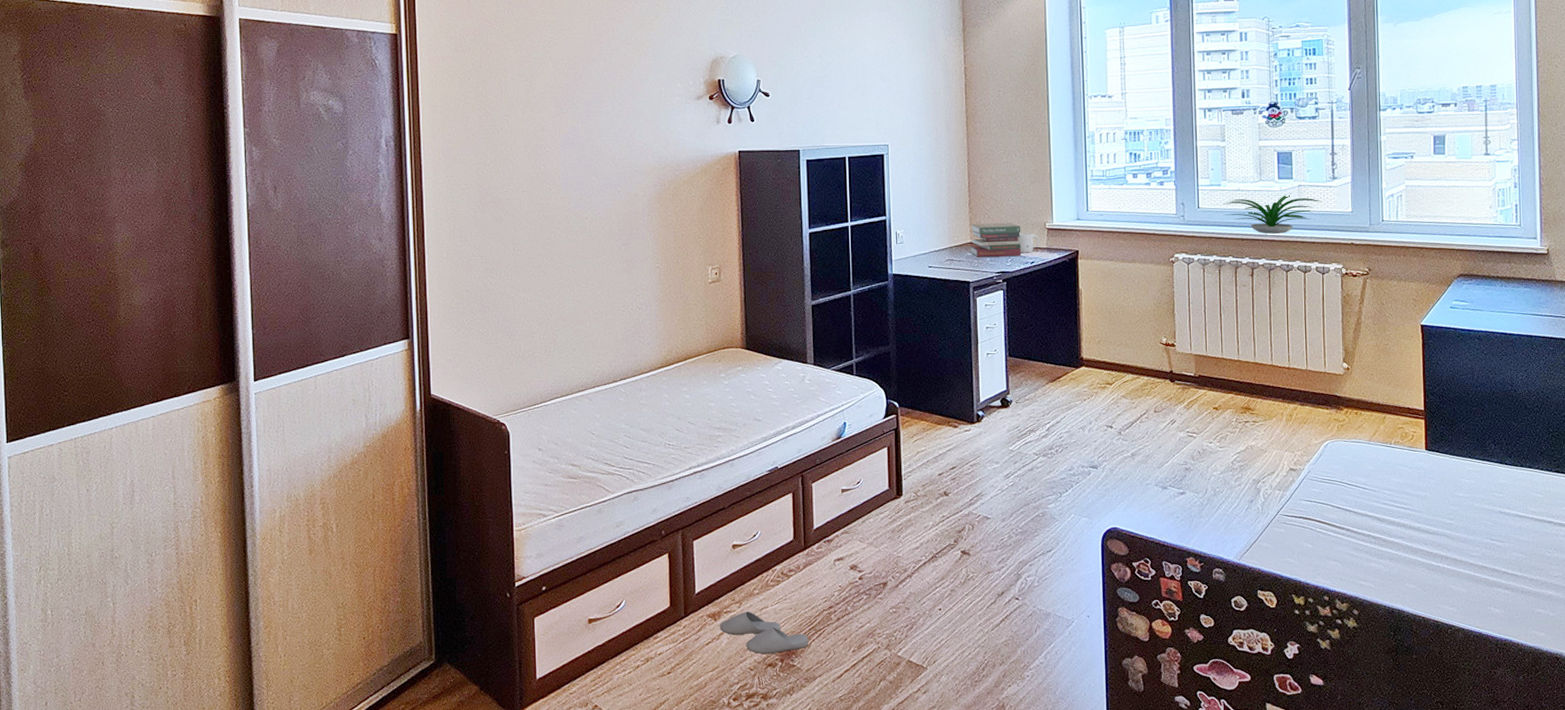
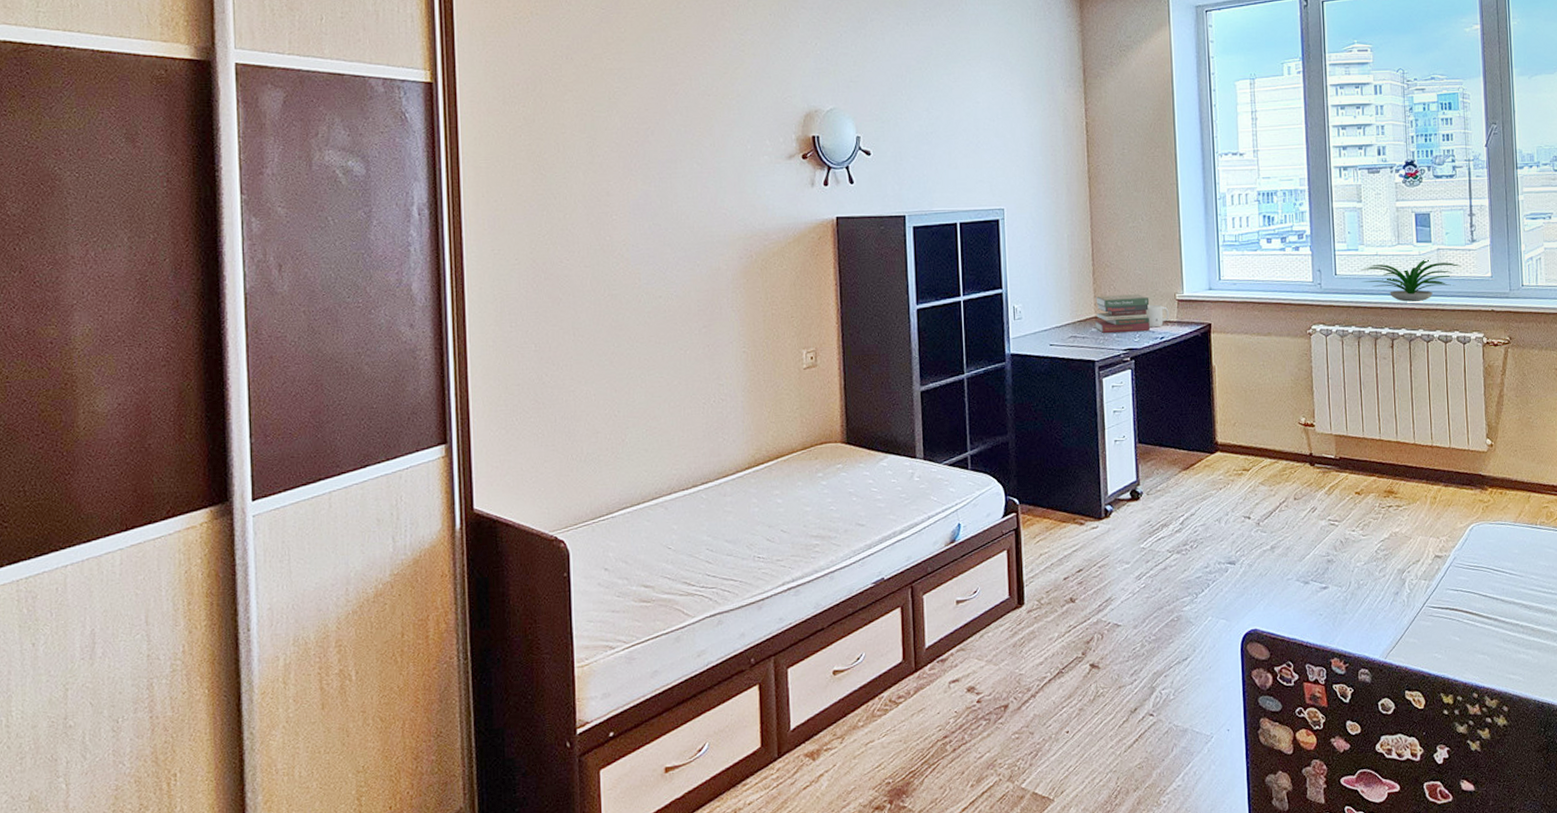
slippers: present [720,611,808,654] -> none [819,746,921,796]

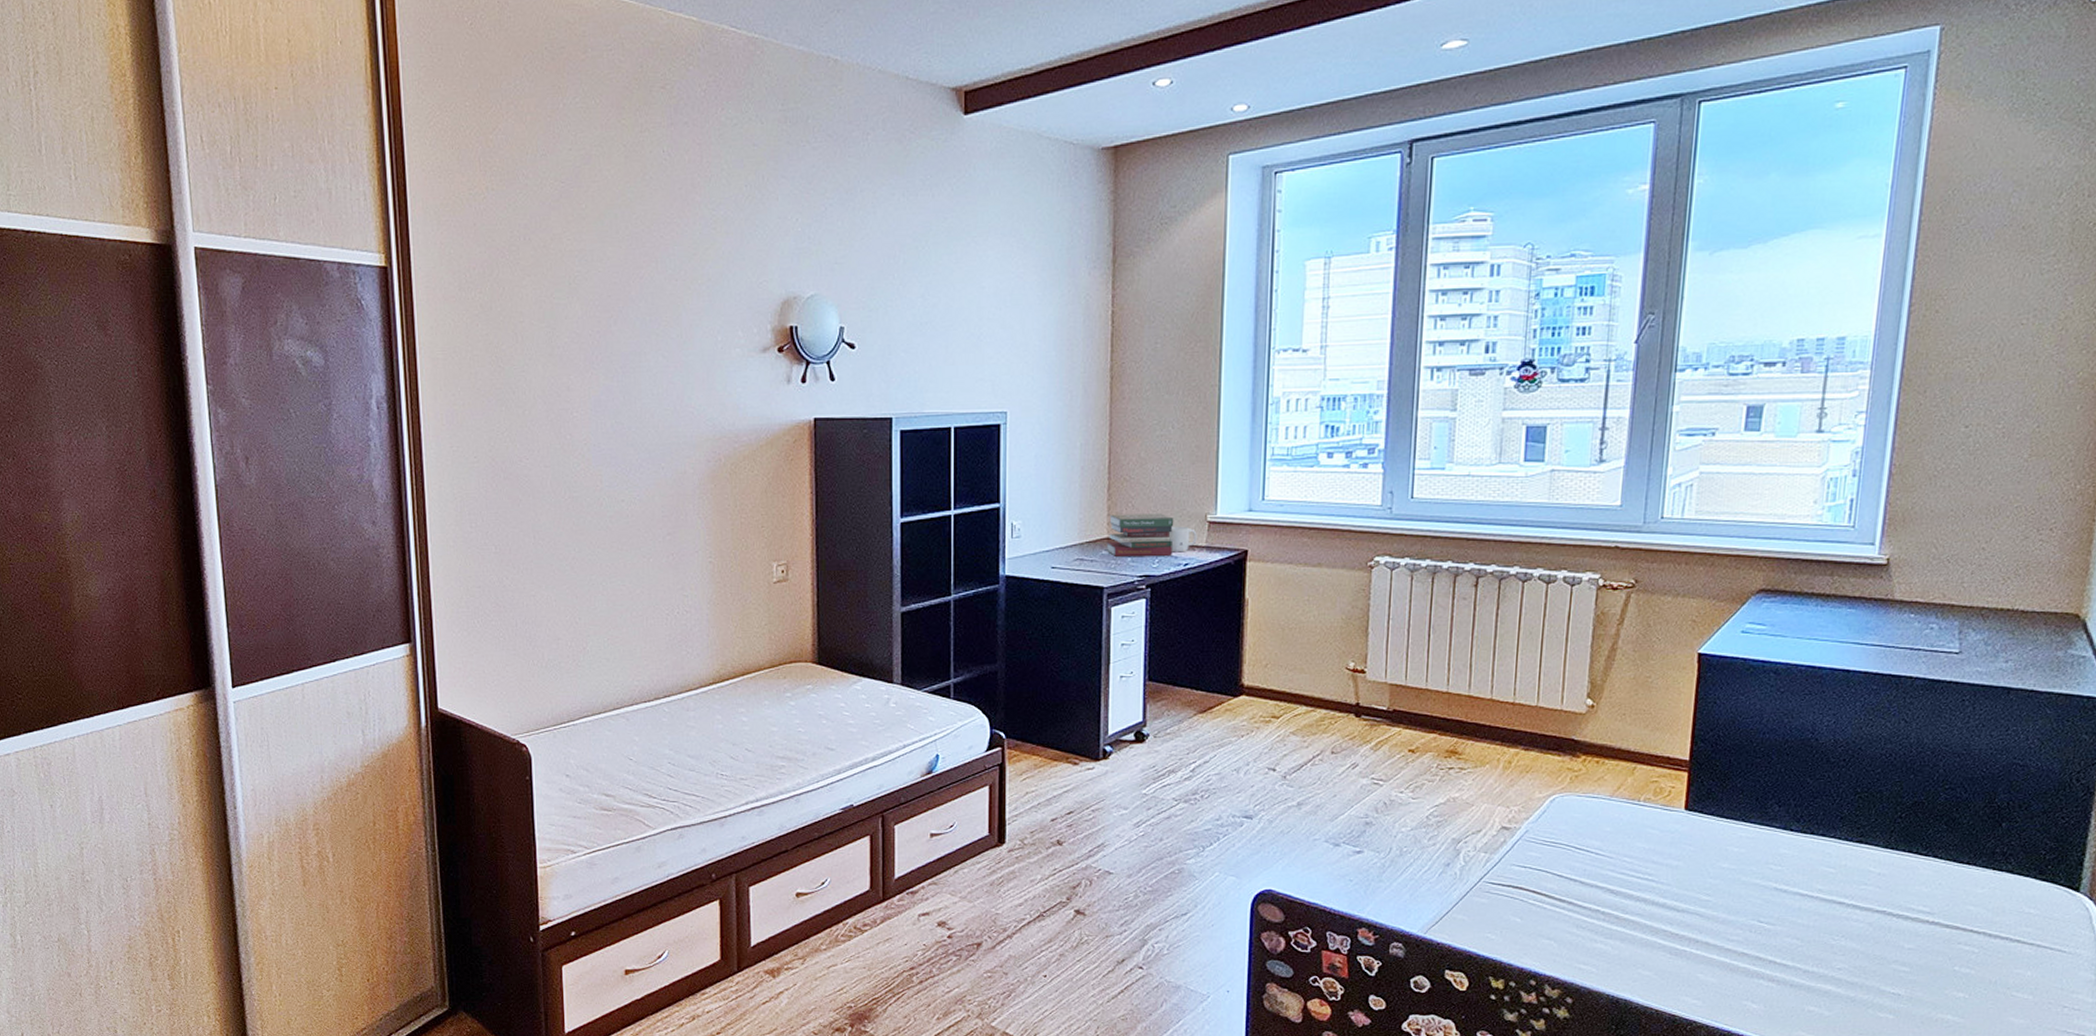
plant: present [1360,258,1462,302] -> none [1445,480,1581,533]

